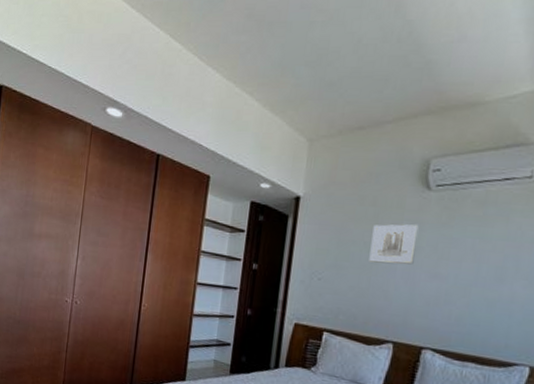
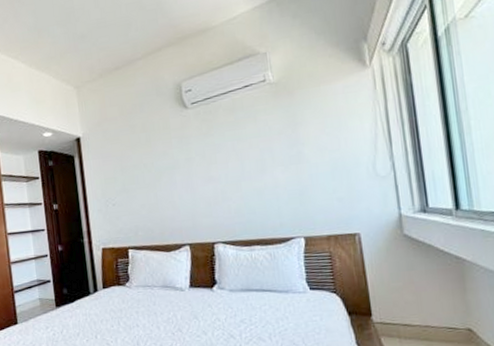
wall art: present [369,224,419,265] -> none [148,139,189,180]

